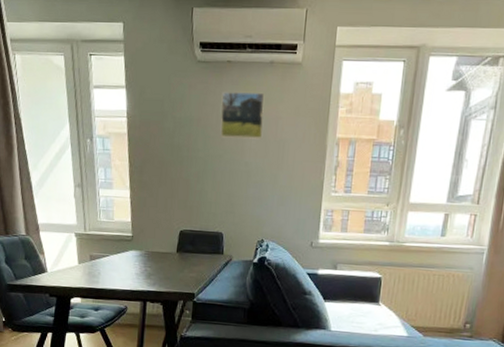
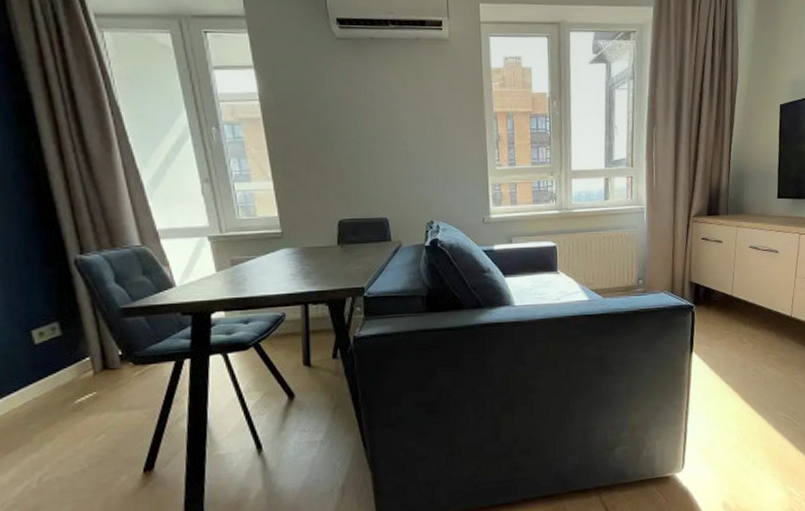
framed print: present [220,92,265,140] -> none [368,69,418,119]

